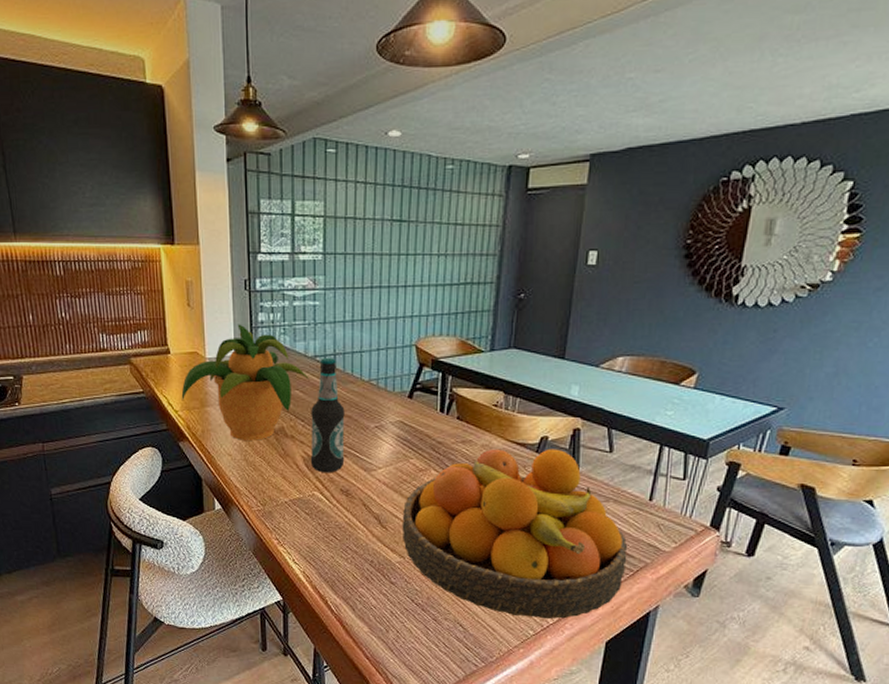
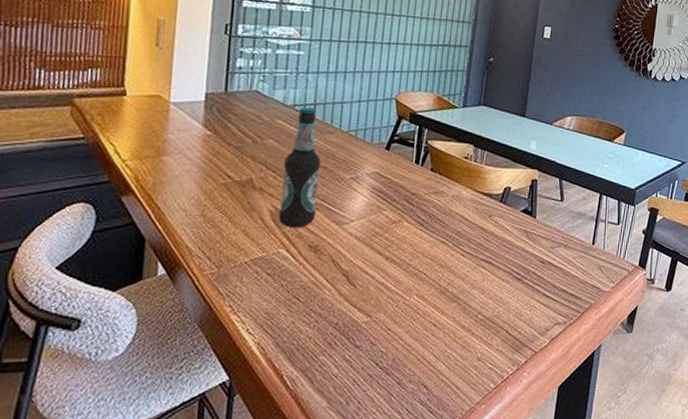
potted plant: present [181,324,309,441] -> none [132,68,286,194]
fruit bowl: present [402,448,628,619] -> none [371,198,576,370]

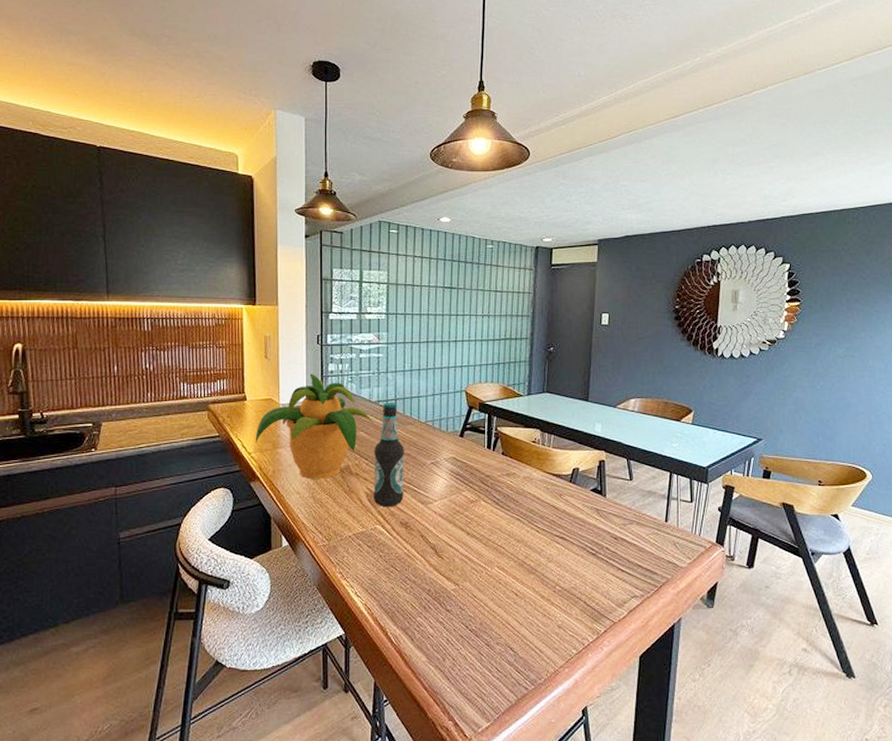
potted plant: none [132,68,286,194] -> present [255,373,373,479]

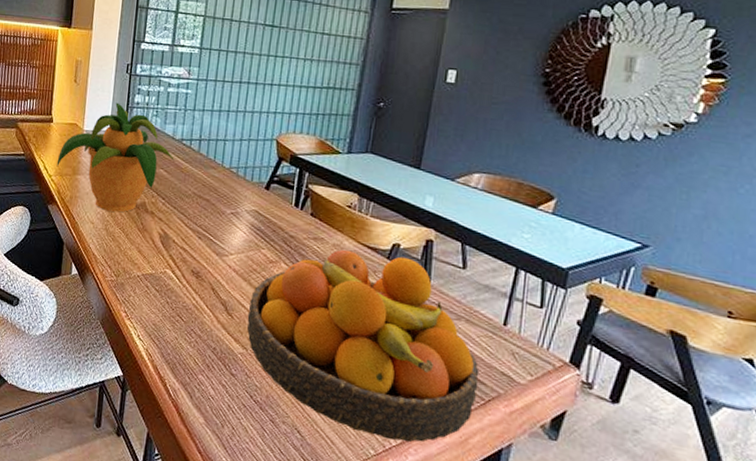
bottle: present [373,402,404,508] -> none [166,141,204,253]
fruit bowl: none [456,478,651,638] -> present [247,249,479,443]

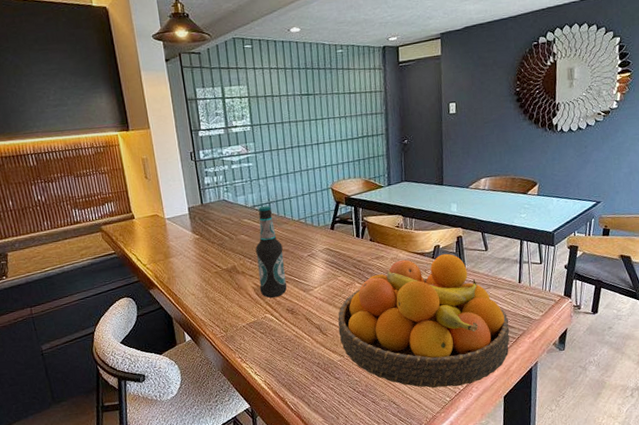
potted plant: present [56,102,174,213] -> none [147,188,252,282]
bottle: none [166,141,204,253] -> present [255,205,287,298]

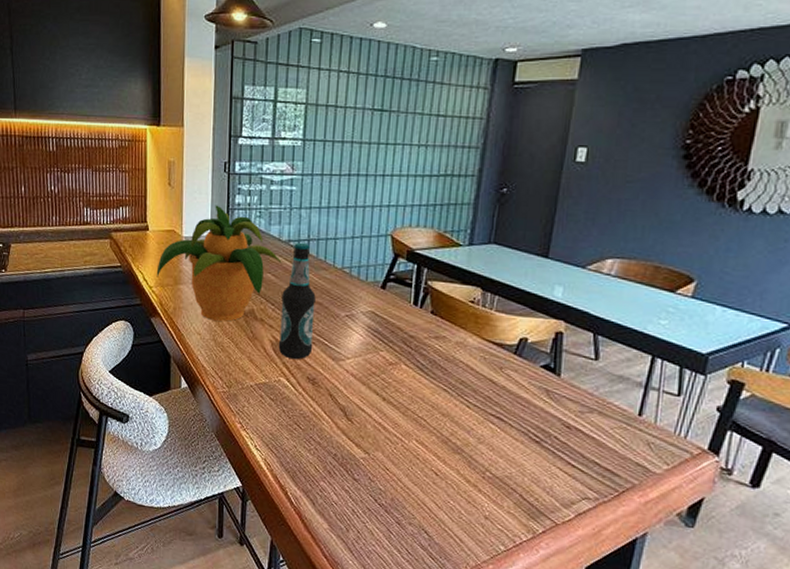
potted plant: none [147,188,252,282] -> present [156,205,282,322]
fruit bowl: present [338,253,510,388] -> none [368,347,613,537]

